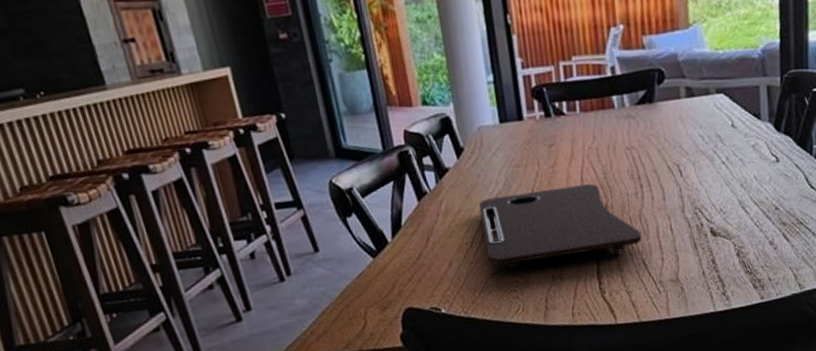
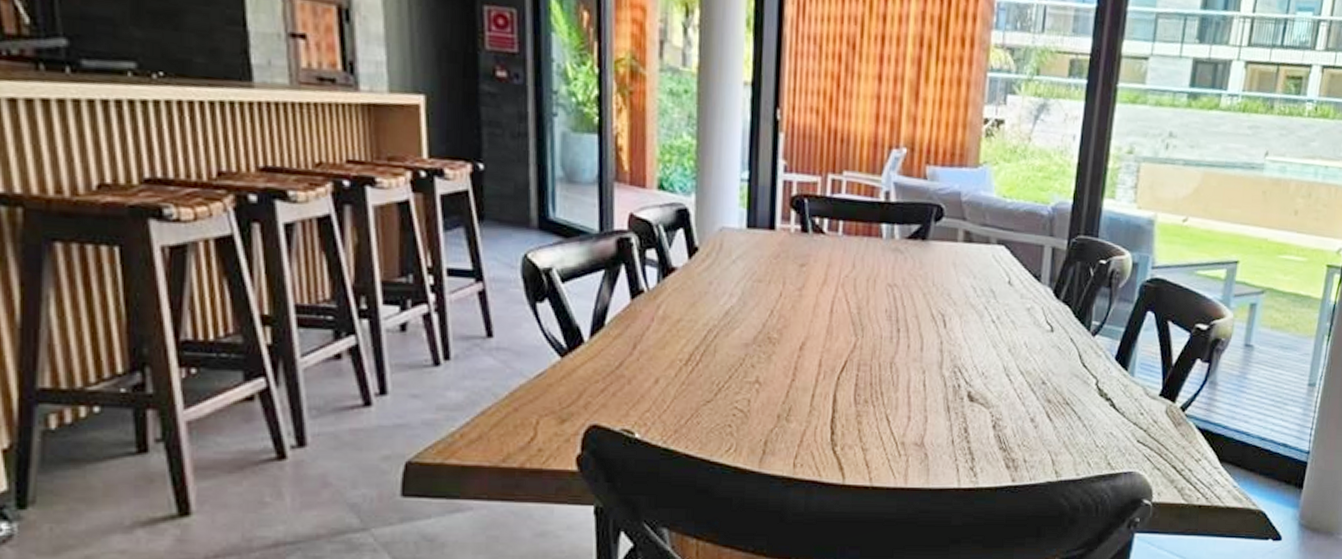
cutting board: present [479,184,642,268] -> none [703,312,890,401]

